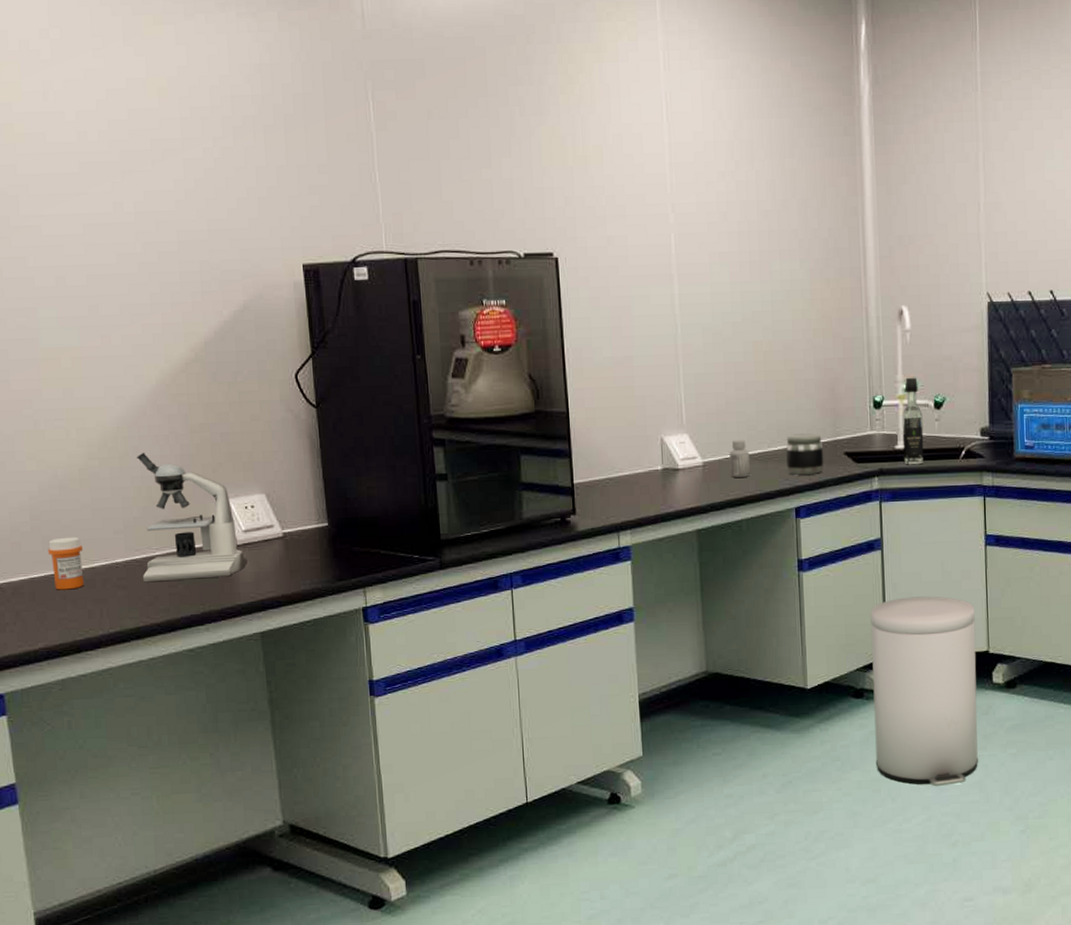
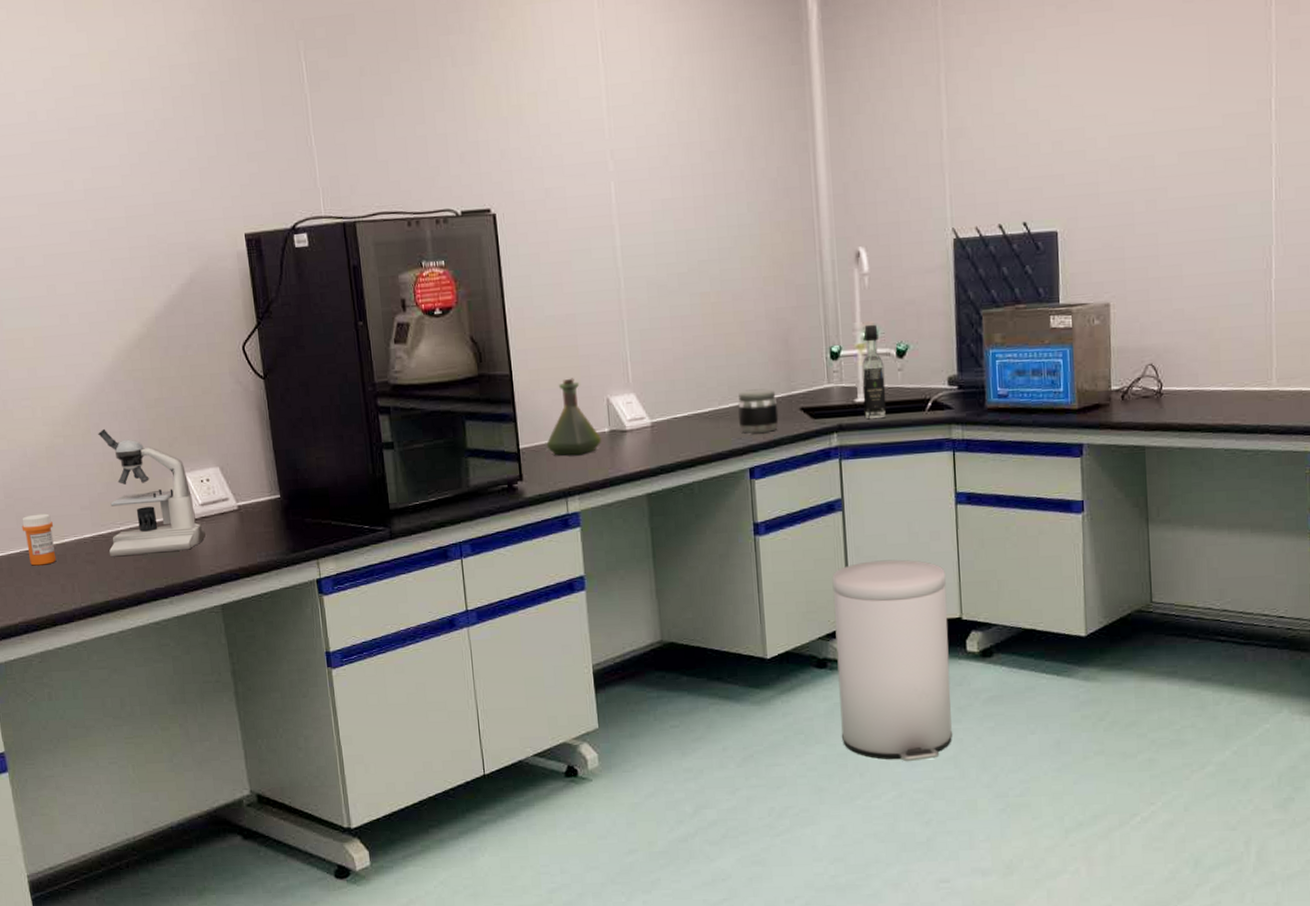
flask: none [600,417,654,492] -> present [546,378,601,456]
medicine bottle: present [729,440,751,478] -> none [678,398,702,438]

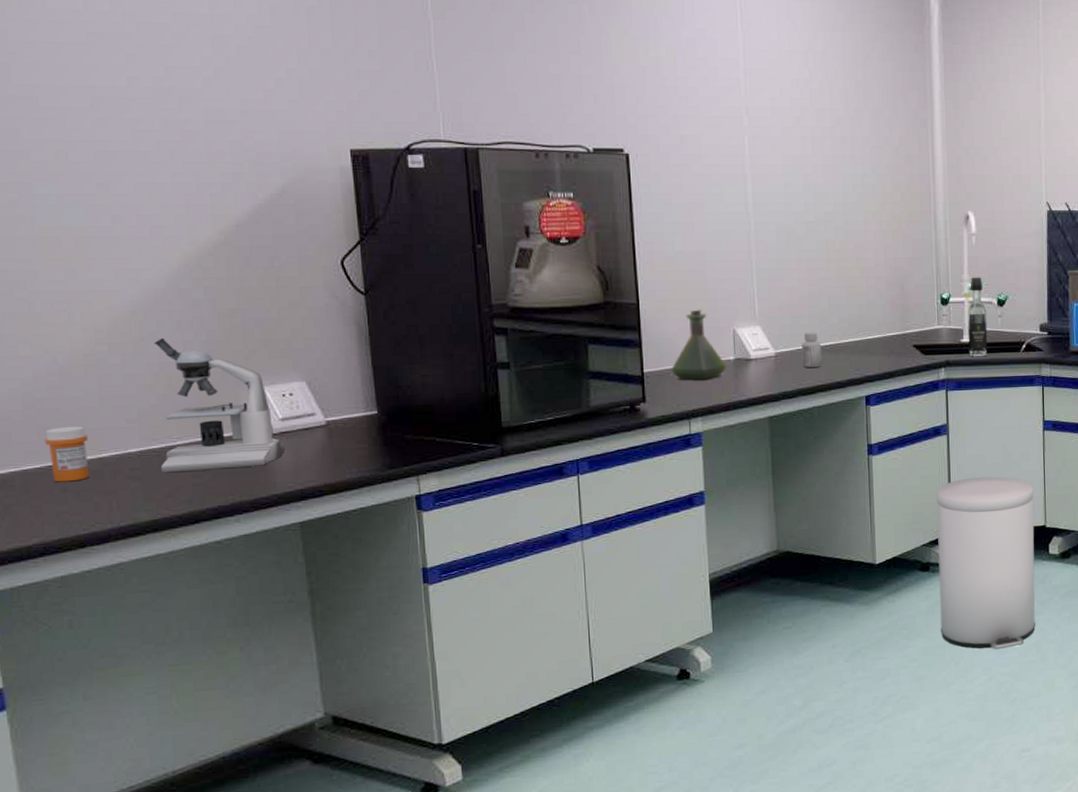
medicine bottle: none [678,398,702,438] -> present [801,332,823,368]
jar: present [737,388,779,434] -> none [856,327,894,366]

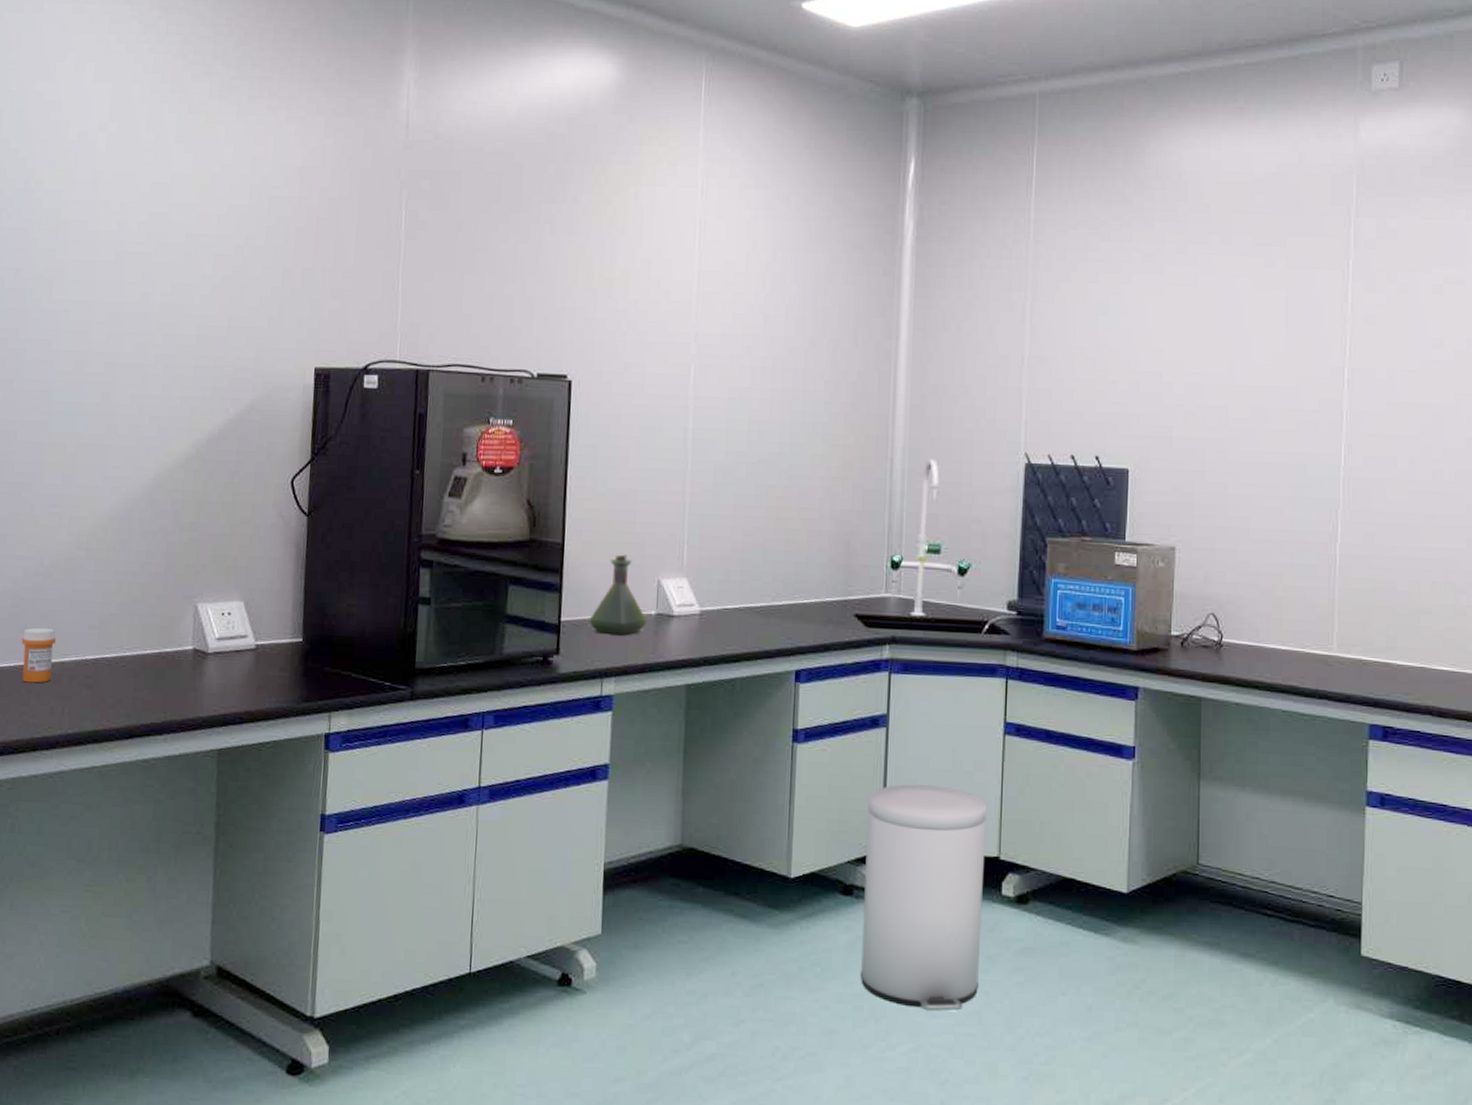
microscope: present [154,337,285,473] -> none [110,546,216,686]
medicine bottle: present [801,332,823,368] -> none [728,590,752,631]
bottle: present [967,277,988,357] -> none [919,538,944,636]

